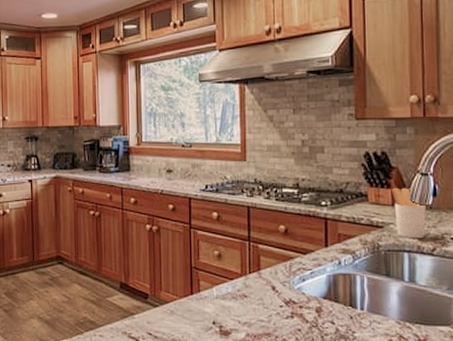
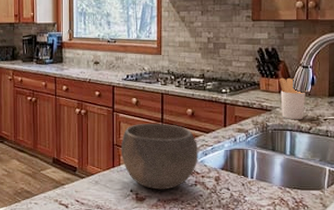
bowl: none [201,241,295,323] -> present [121,123,198,190]

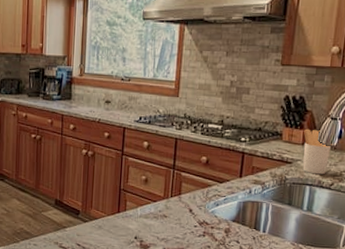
bowl: present [121,123,198,190] -> none [128,168,210,239]

